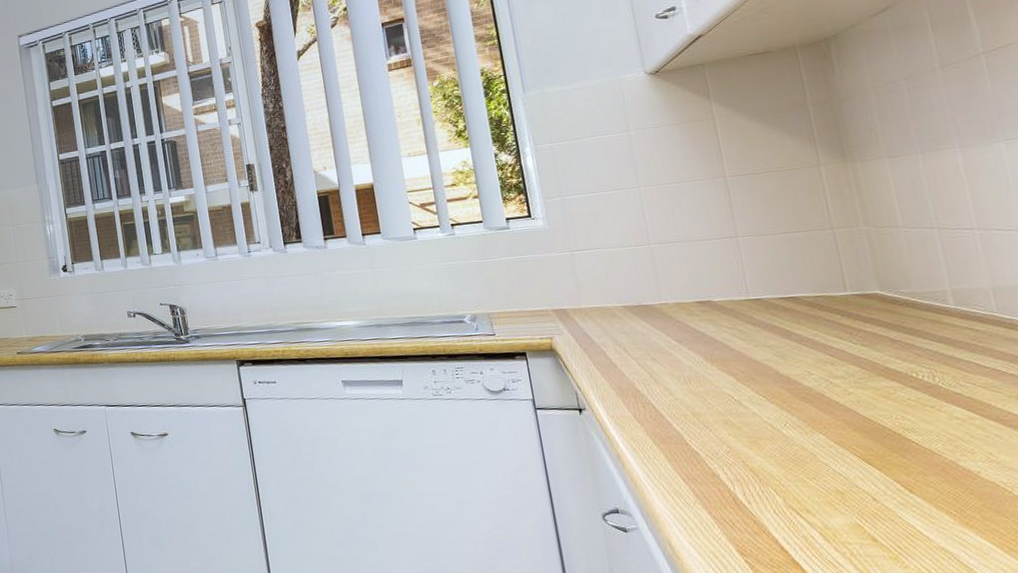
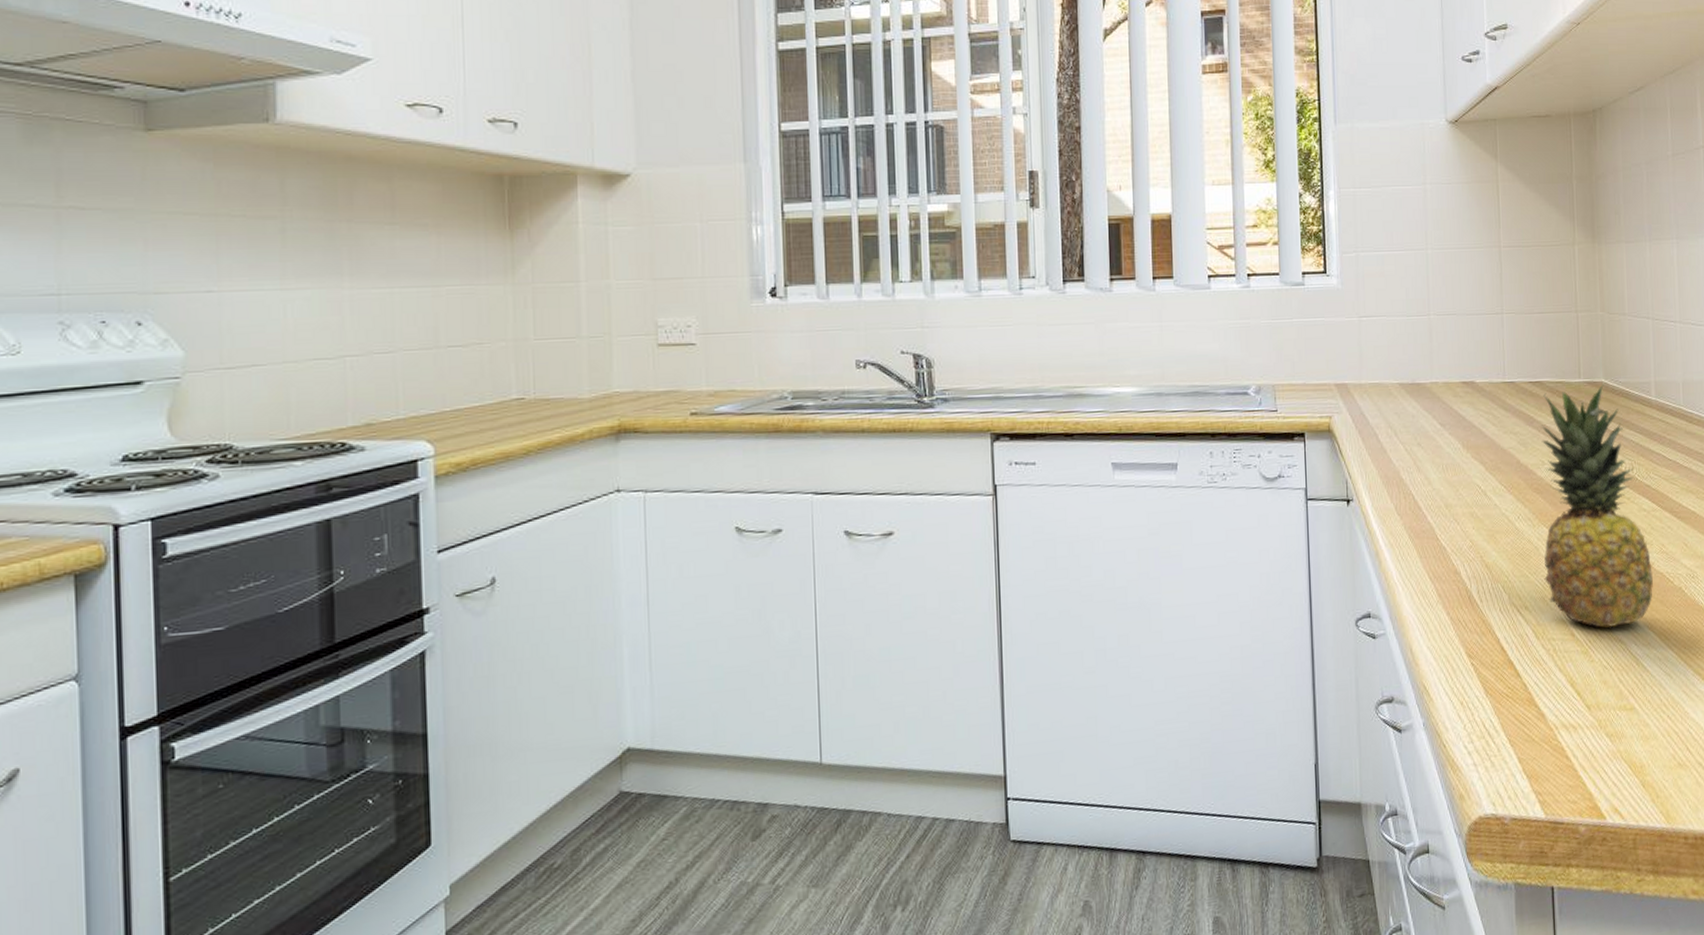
fruit: none [800,295,983,535] -> present [1541,384,1653,628]

